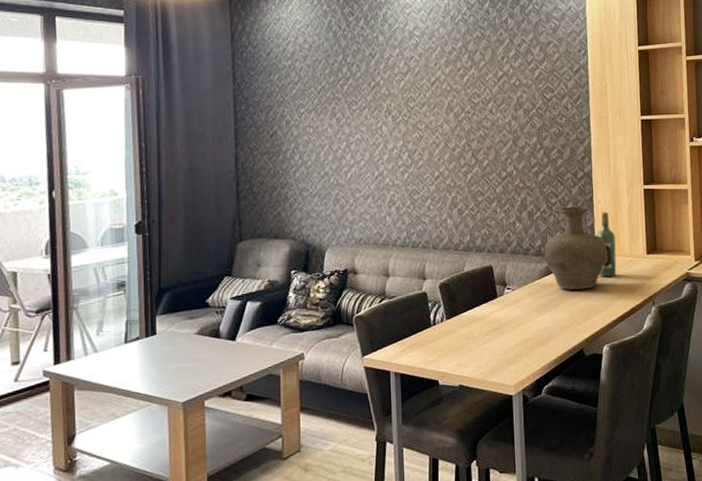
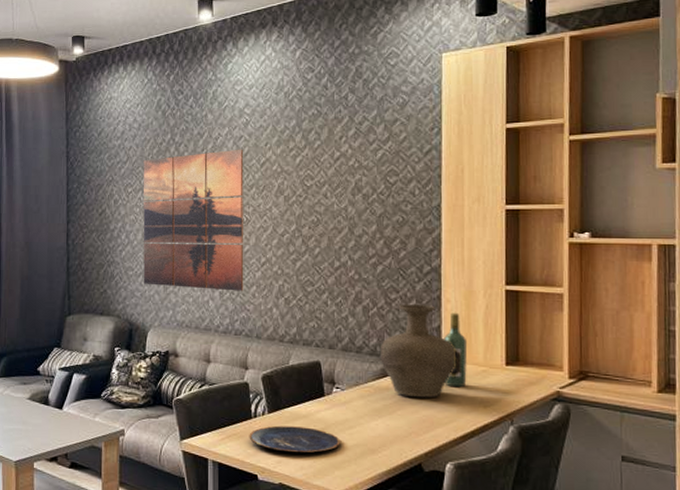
wall art: none [315,69,419,206] -> present [143,149,244,291]
plate: none [429,328,513,355] -> present [249,425,340,454]

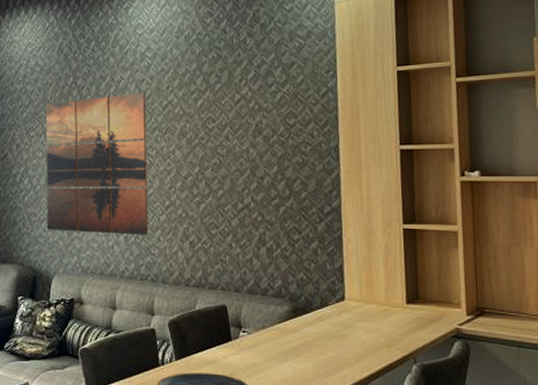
vase: present [381,304,455,398] -> none [285,245,358,339]
wine bottle: present [444,312,468,388] -> none [346,252,370,328]

